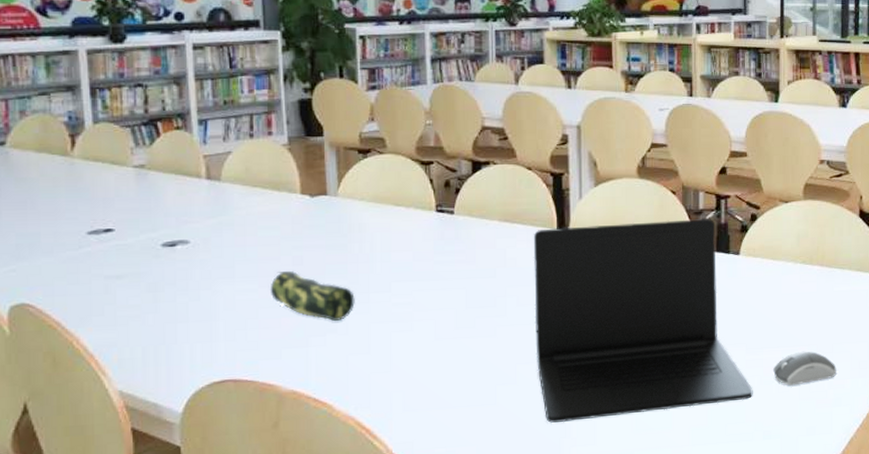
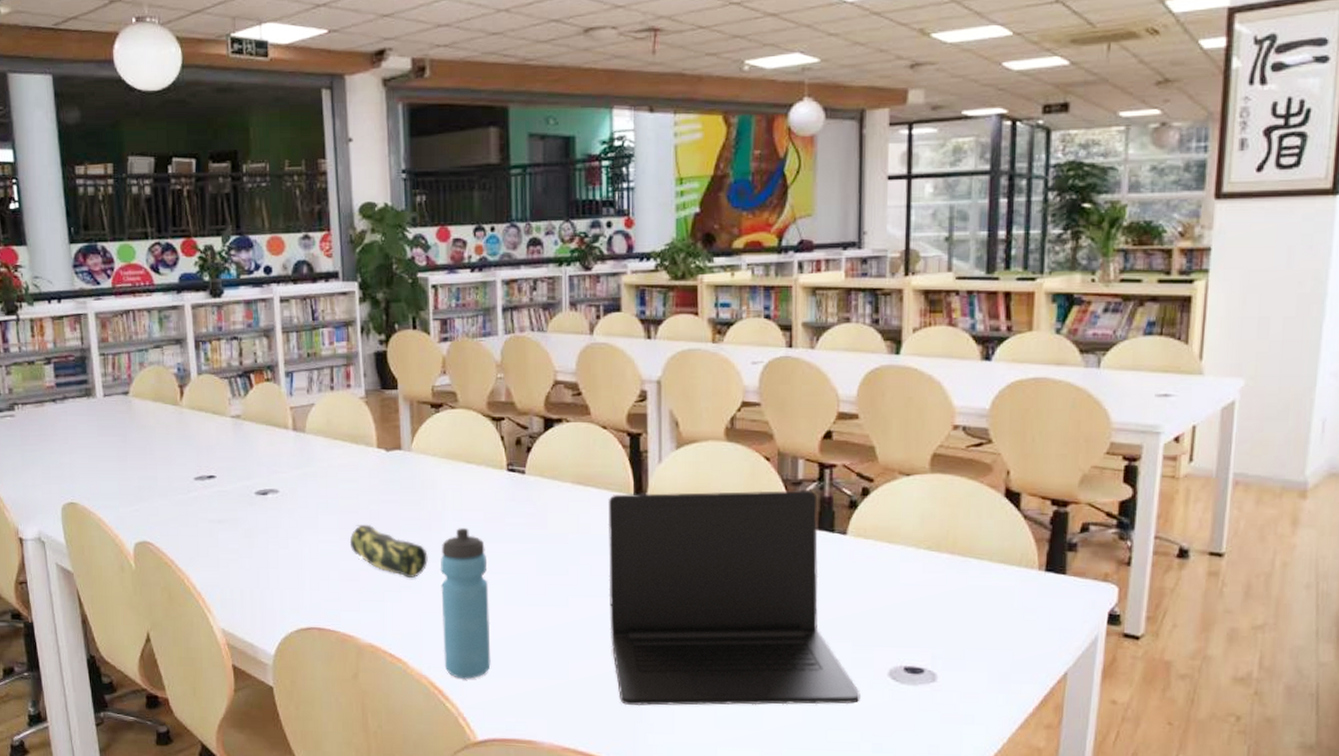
water bottle: none [367,268,420,416] -> present [440,528,491,679]
computer mouse: present [772,351,837,386] -> none [885,654,969,694]

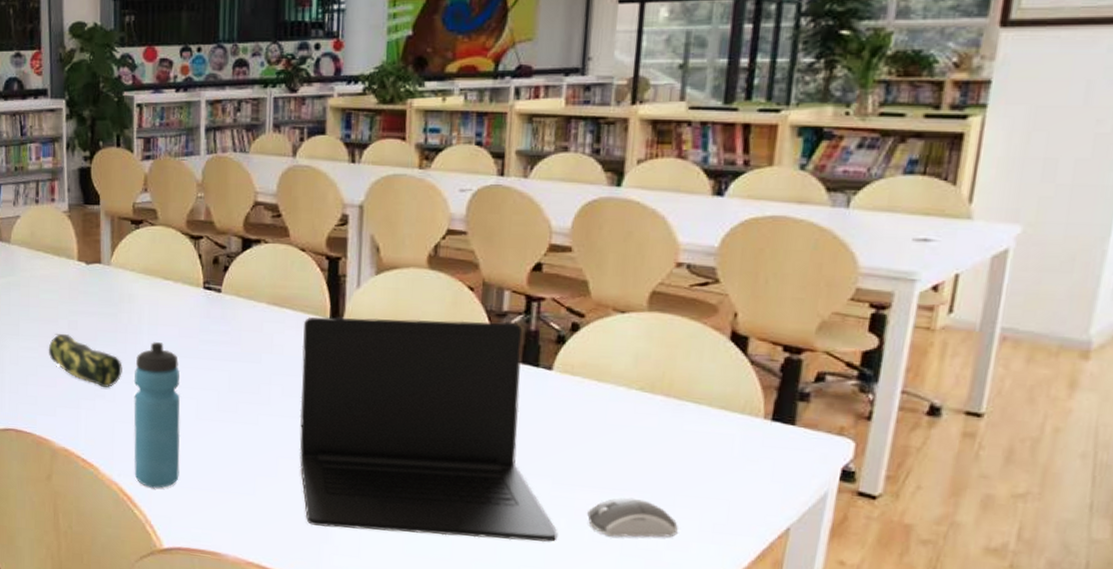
computer mouse: none [885,654,969,694] -> present [586,497,678,538]

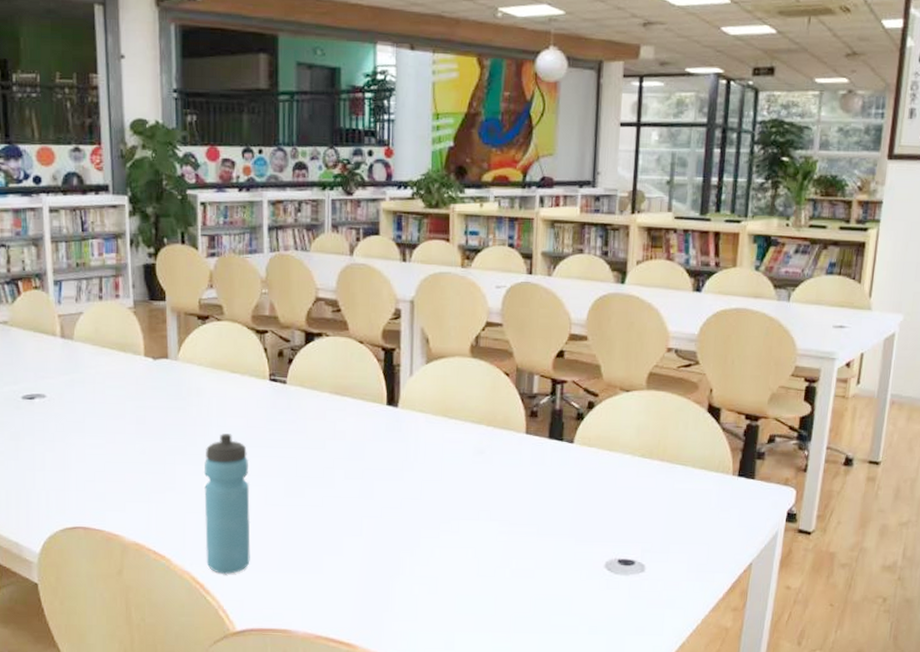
pencil case: present [48,333,122,387] -> none [116,428,192,480]
laptop: present [299,316,558,542] -> none [361,402,581,596]
computer mouse: present [586,497,678,538] -> none [602,548,672,583]

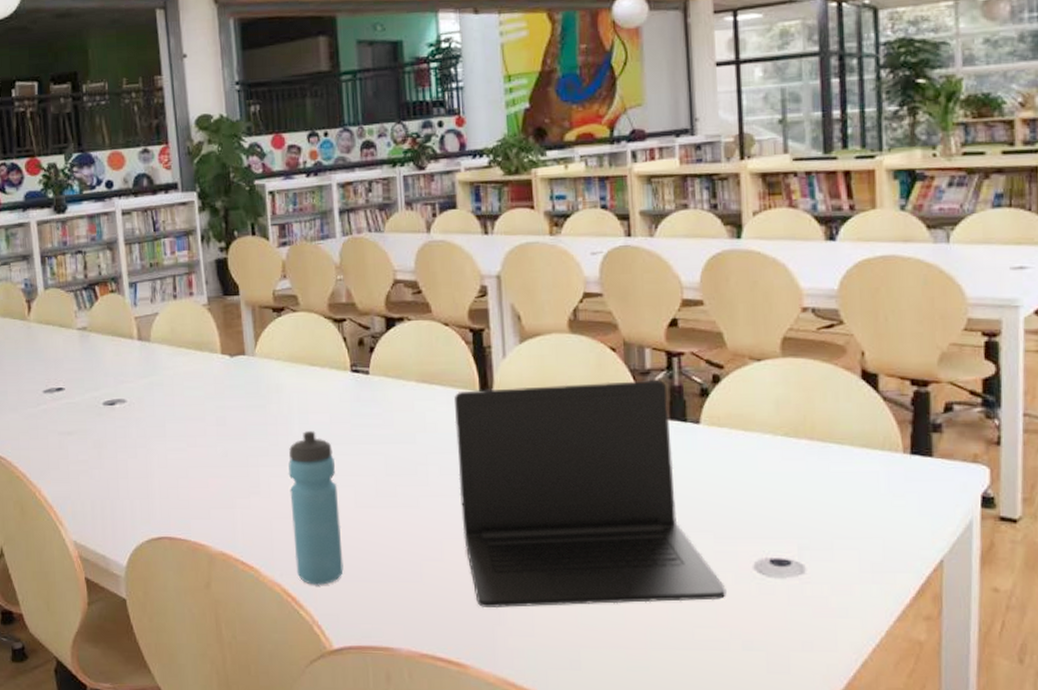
laptop: none [361,402,581,596] -> present [453,379,726,607]

